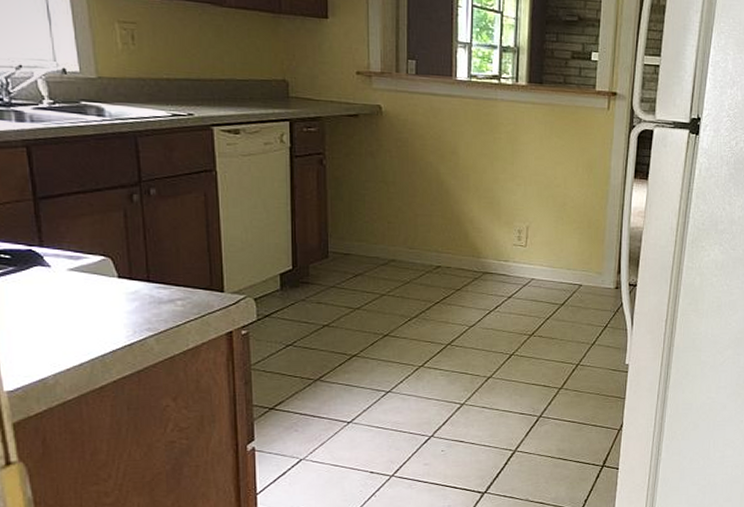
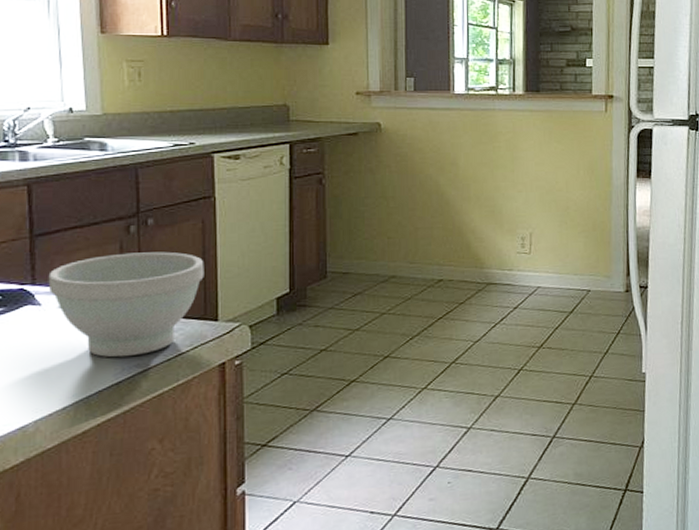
bowl: none [55,221,209,321] -> present [48,252,204,358]

